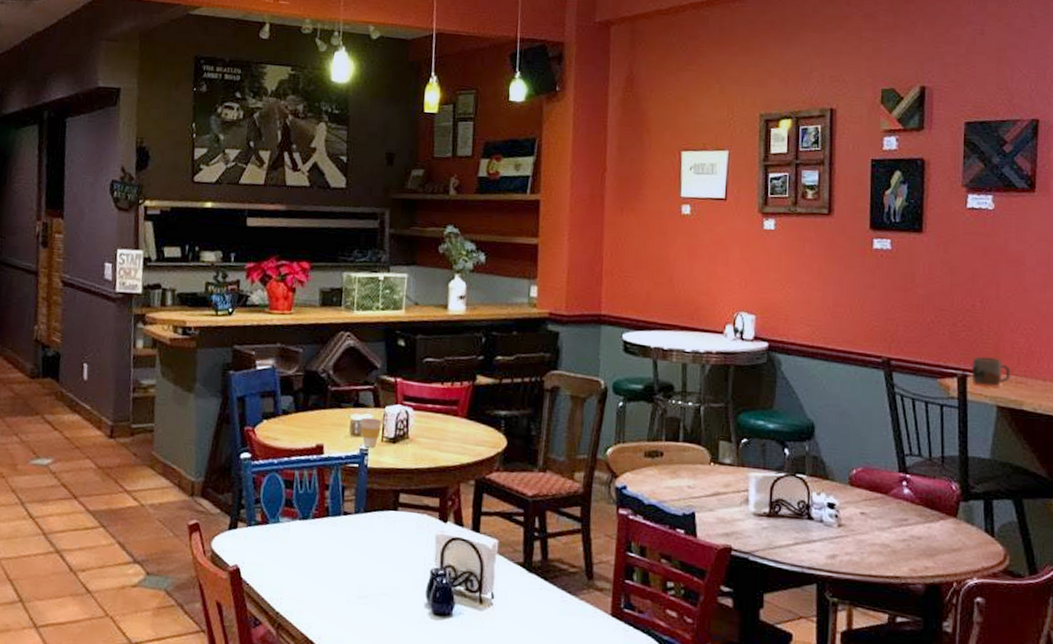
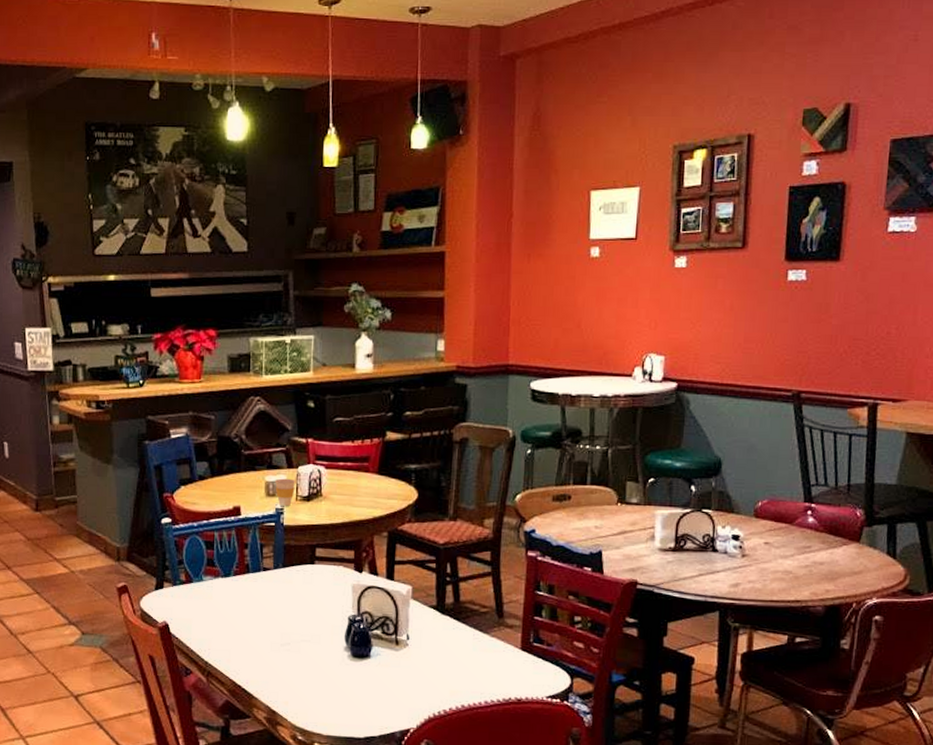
mug: present [971,356,1011,388] -> none [882,383,923,415]

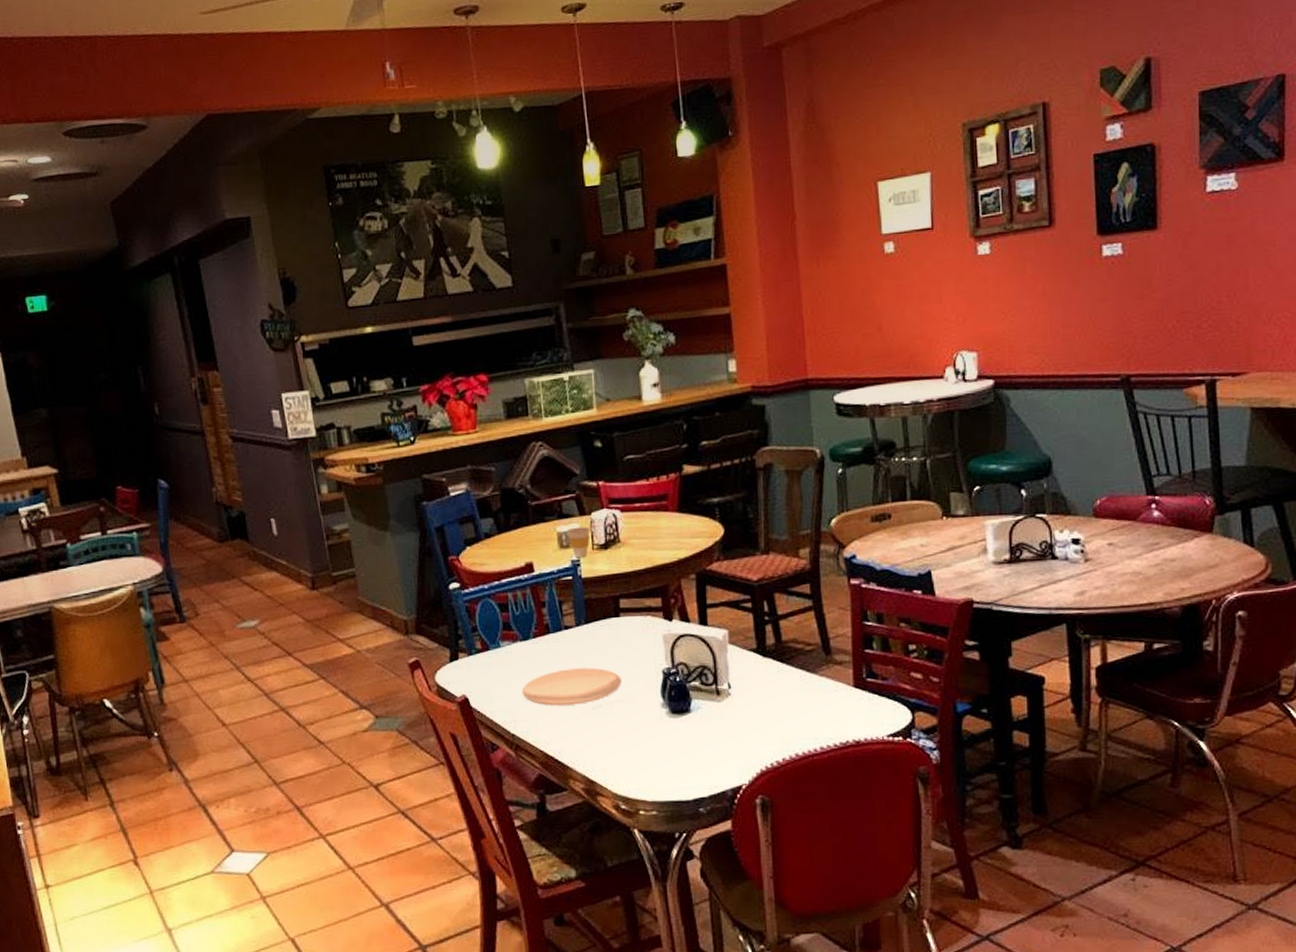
plate: none [218,607,310,641] -> present [521,668,622,706]

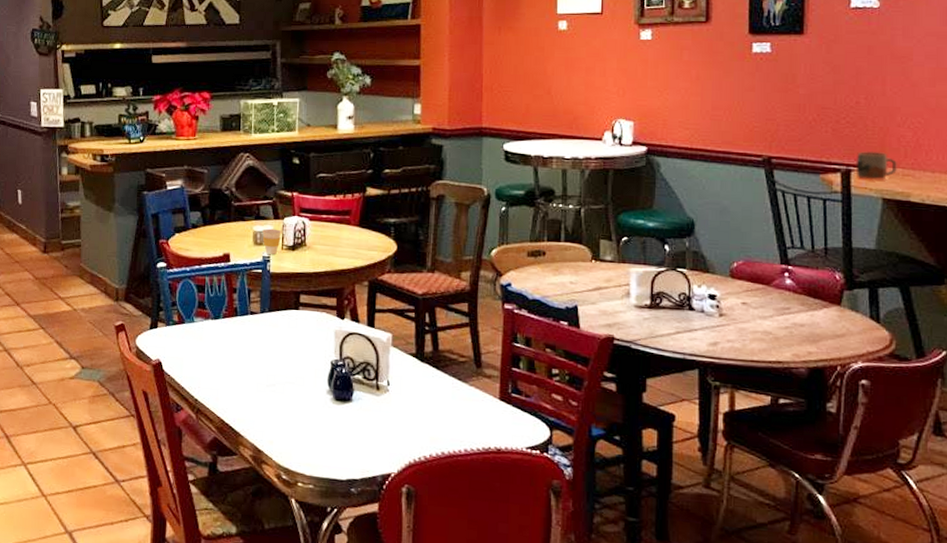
plate: present [521,668,622,706] -> none [207,349,295,381]
mug: none [1220,355,1265,390] -> present [855,151,897,181]

